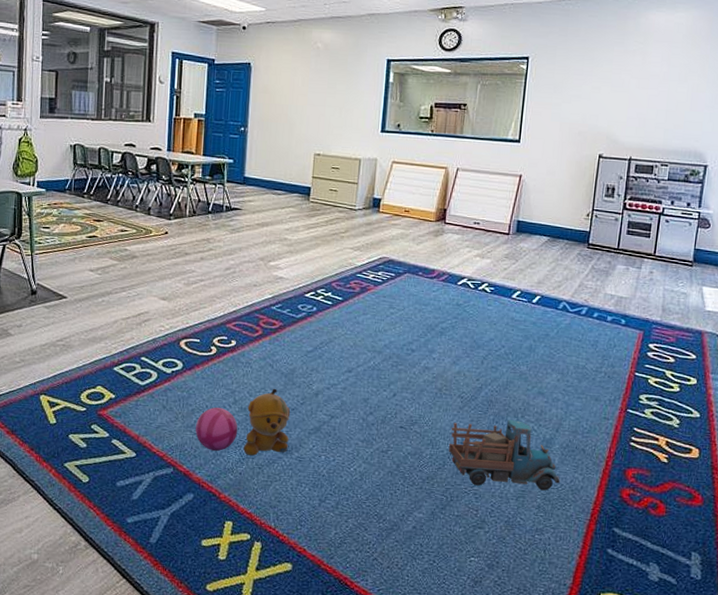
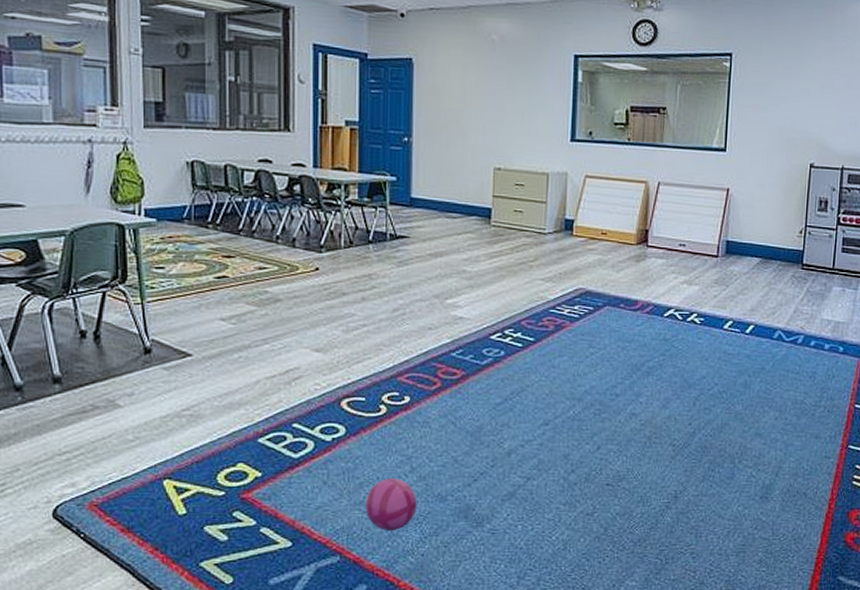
stuffed bear: present [243,388,291,456] -> none [425,450,479,532]
toy truck: present [448,420,560,491] -> none [661,467,782,544]

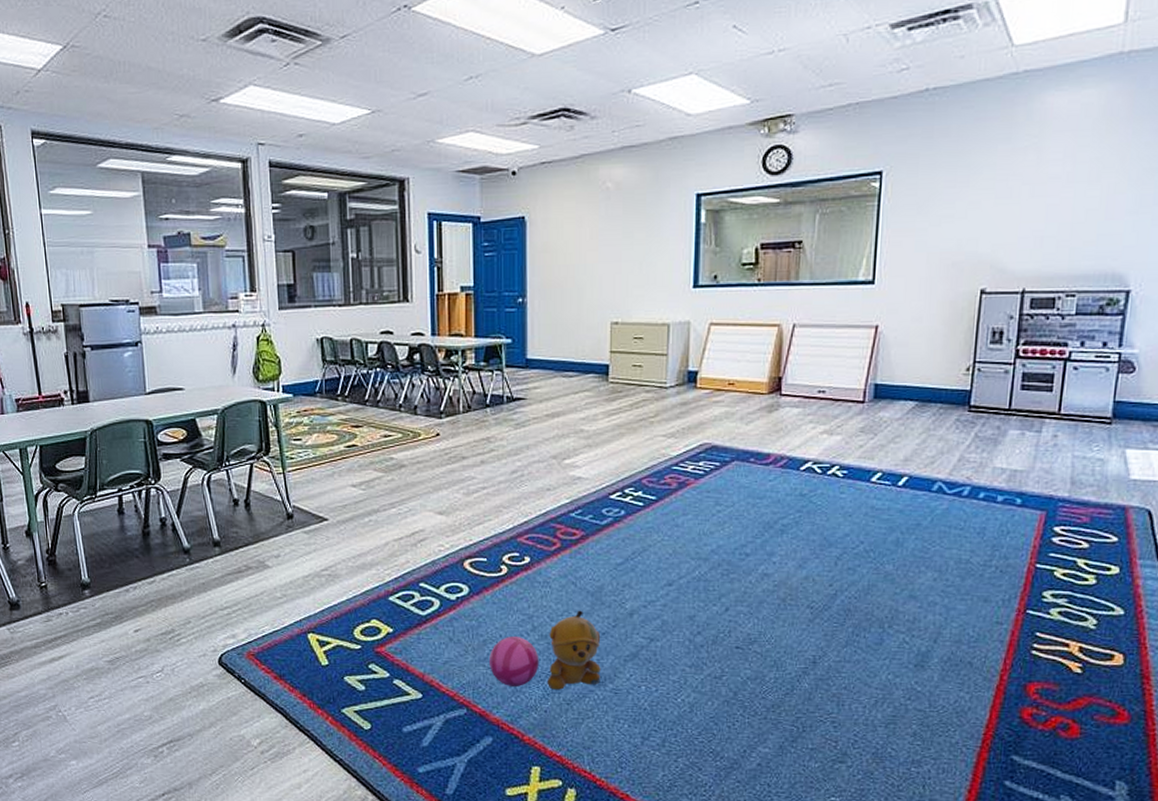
stuffed bear: none [425,450,479,532] -> present [547,610,601,690]

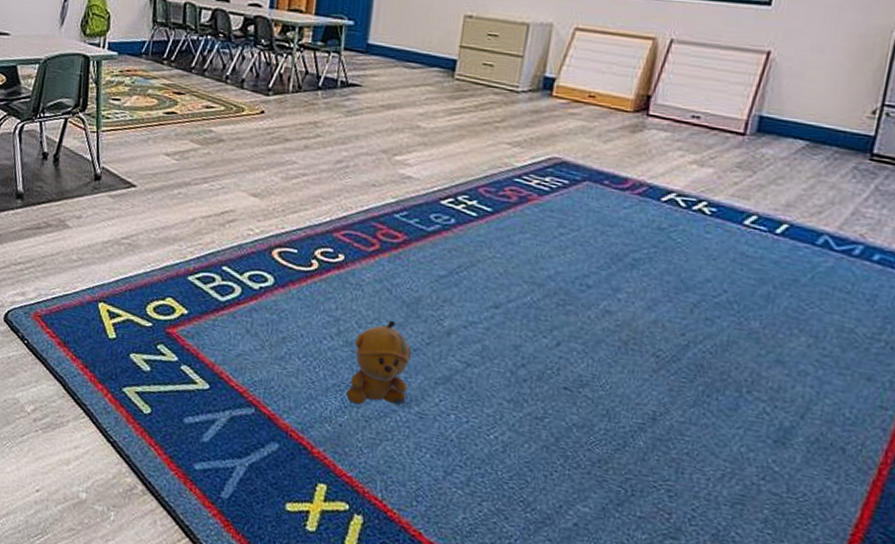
toy ball: present [488,635,539,686] -> none [285,337,341,394]

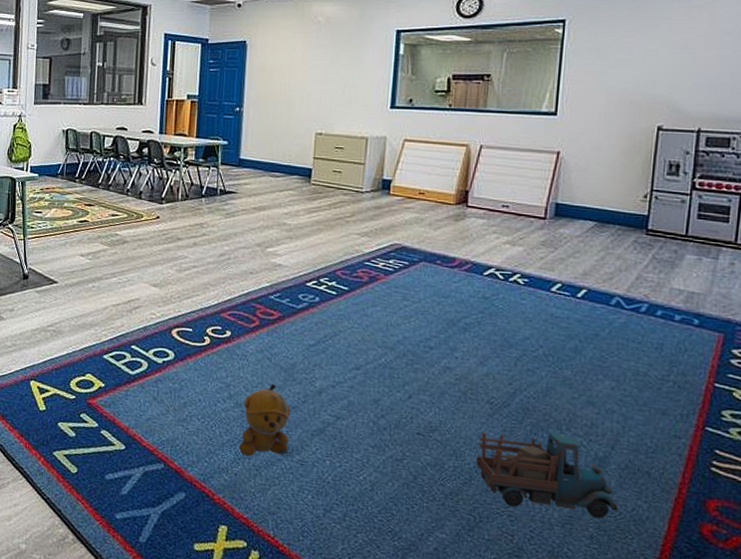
toy truck: none [632,390,803,500] -> present [475,432,618,519]

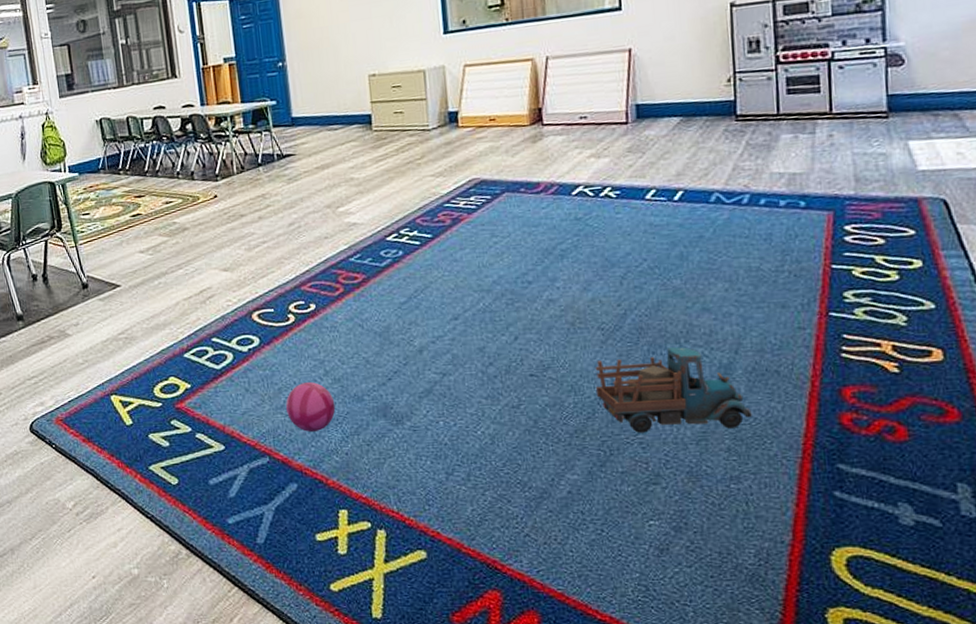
toy ball: none [187,401,233,449] -> present [285,381,336,432]
stuffed bear: present [239,383,291,456] -> none [341,351,398,432]

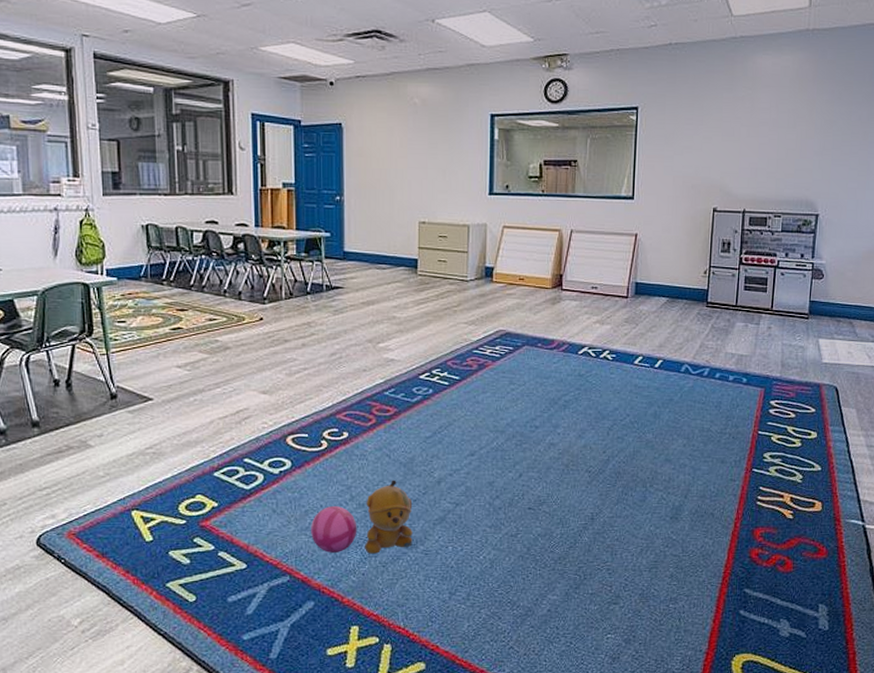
stuffed bear: none [341,351,398,432] -> present [365,480,413,554]
toy truck: present [595,347,752,433] -> none [578,490,691,561]

